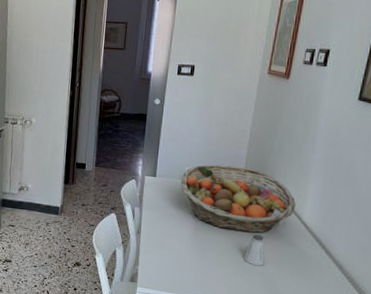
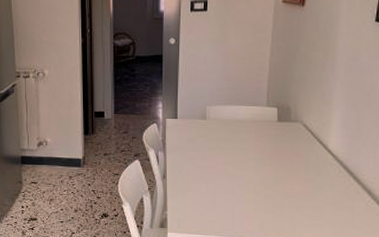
fruit basket: present [180,164,296,233] -> none [203,100,320,167]
saltshaker: present [243,234,265,266] -> none [272,168,294,200]

